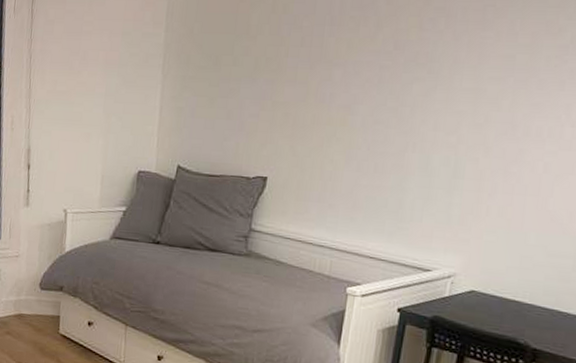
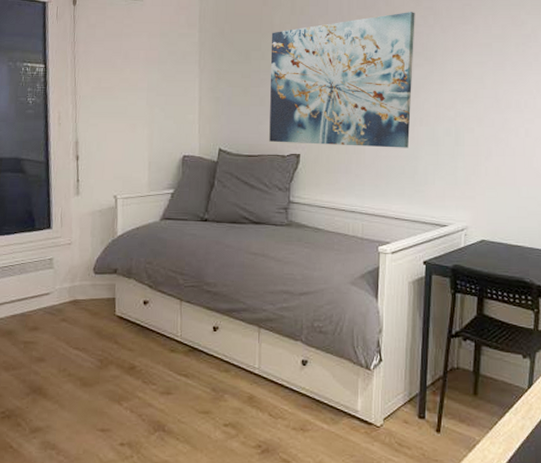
wall art: none [234,13,423,178] -> present [269,12,415,148]

